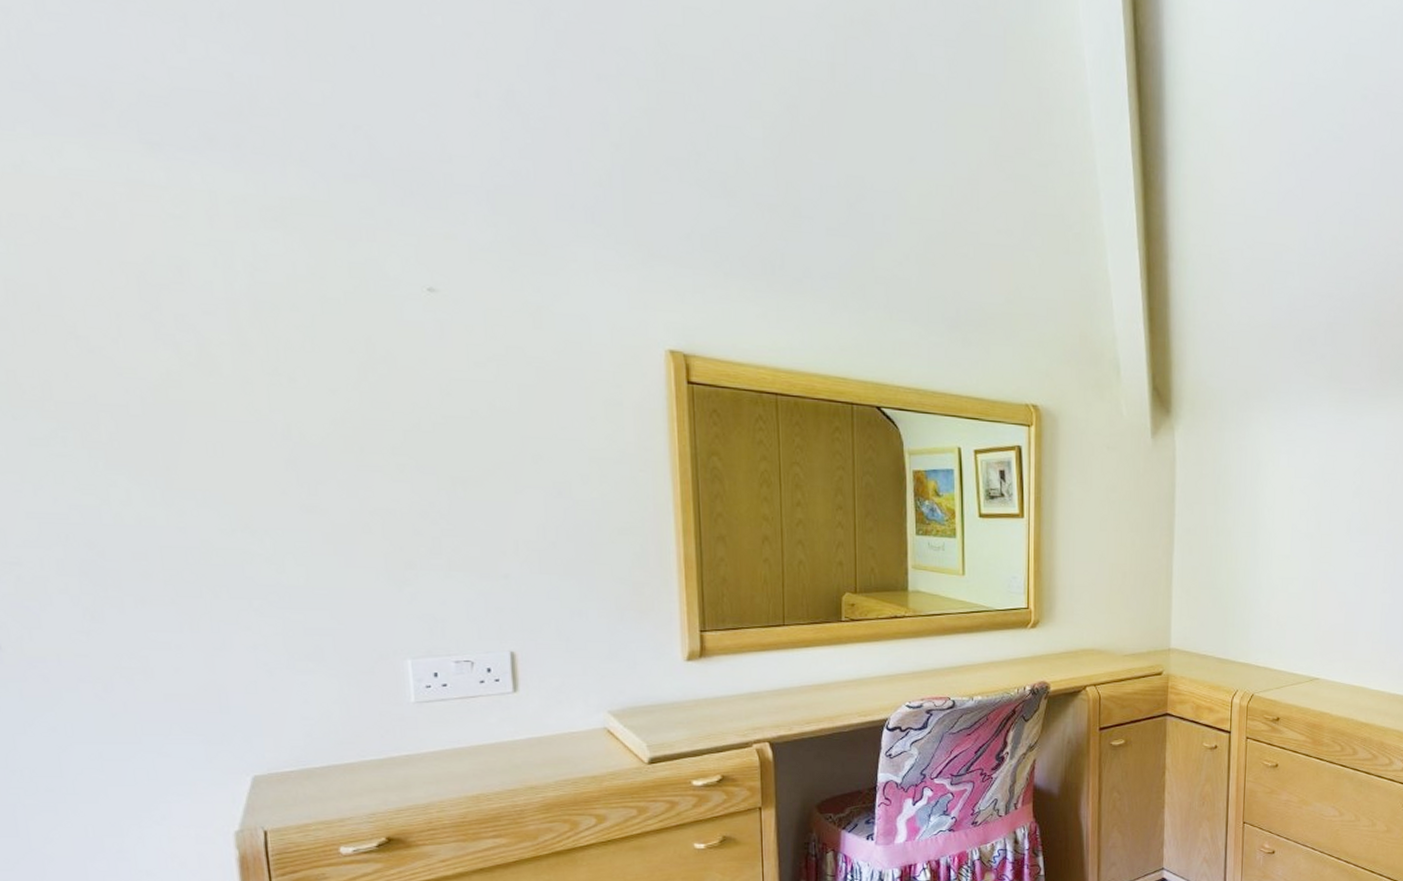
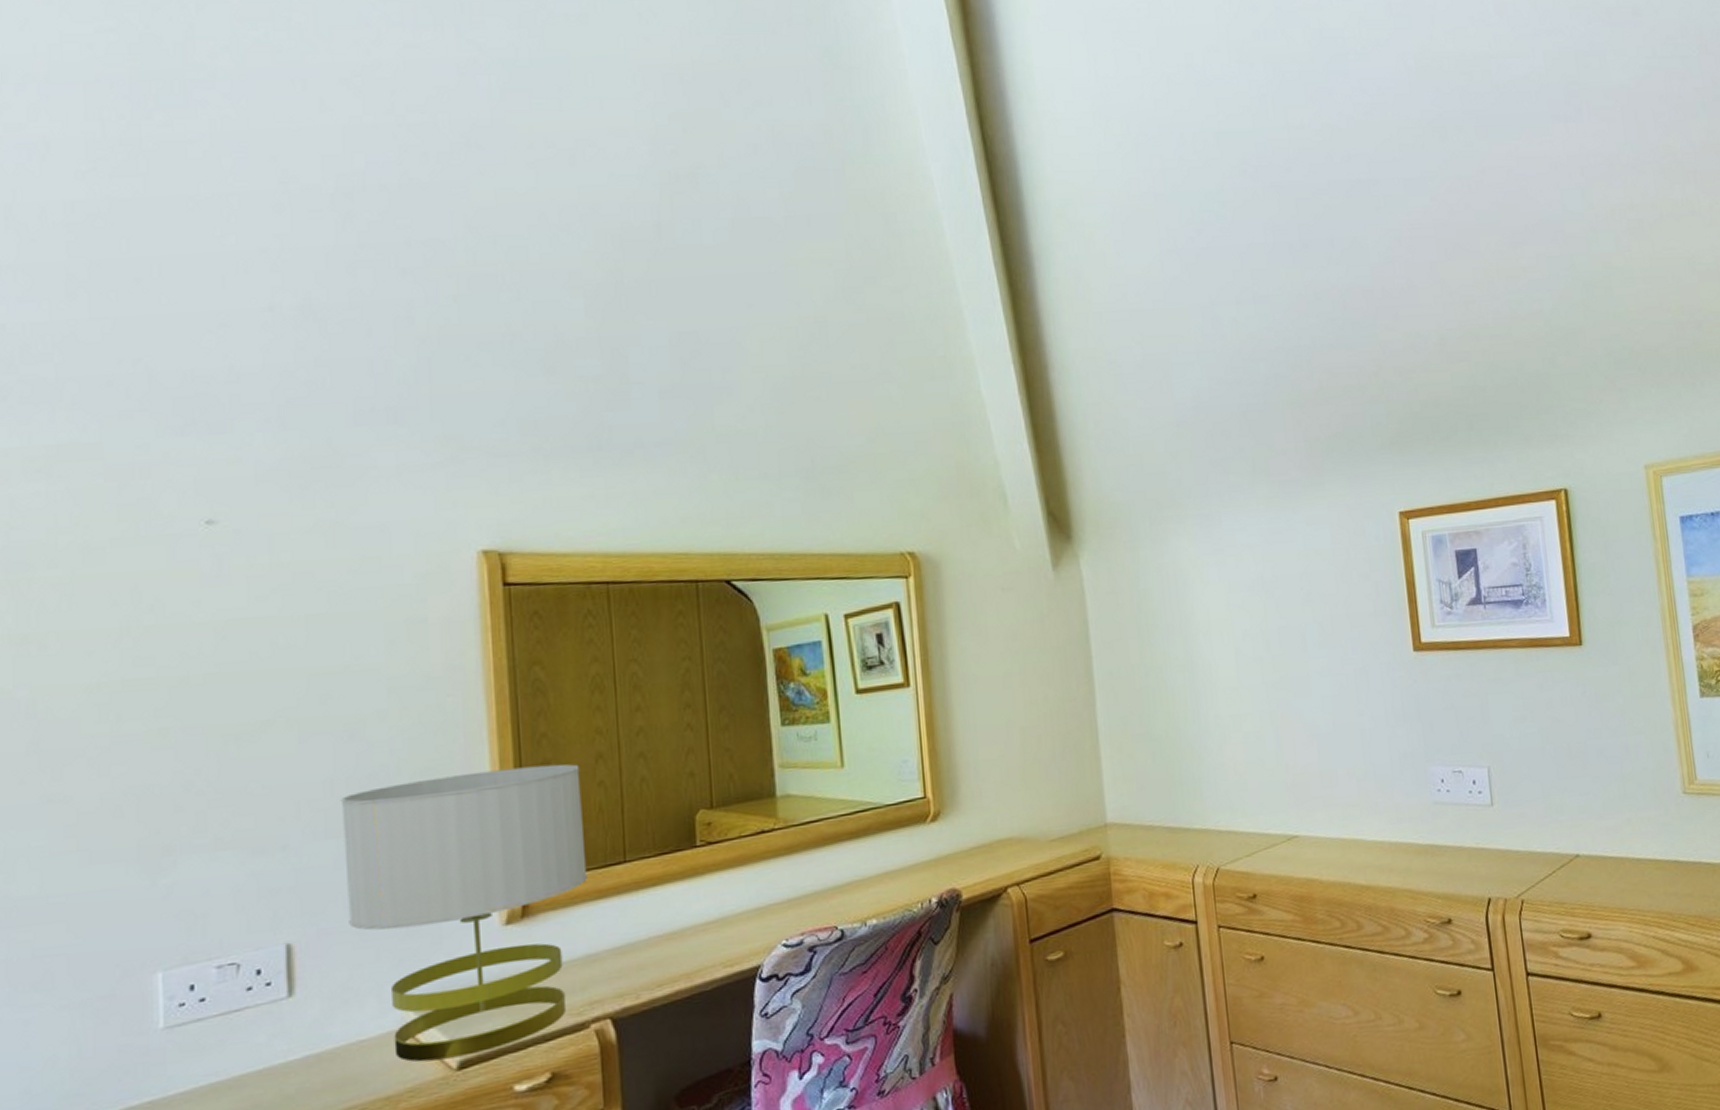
table lamp: none [551,537,753,755] -> present [340,764,588,1063]

